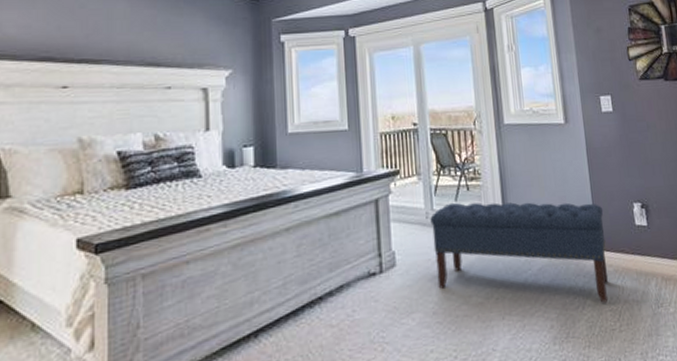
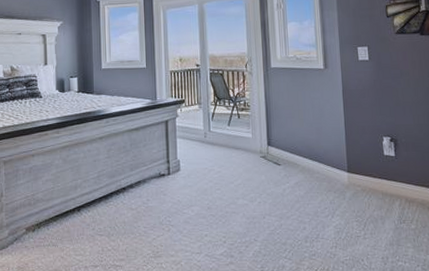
bench: present [430,202,608,303] -> none [208,126,356,215]

